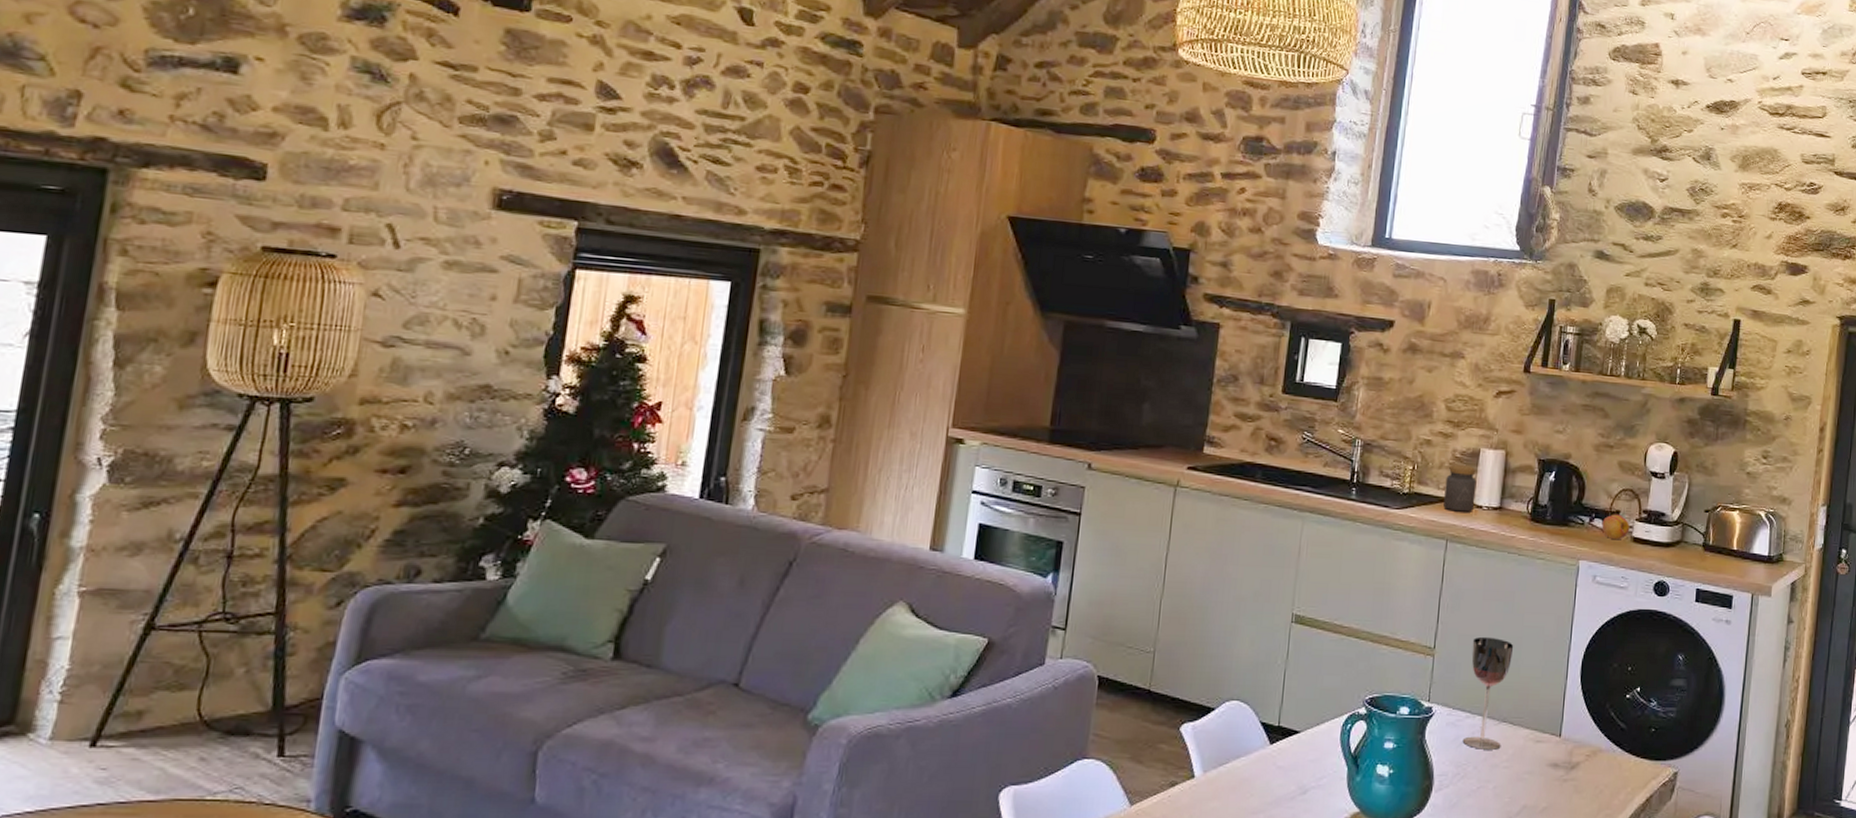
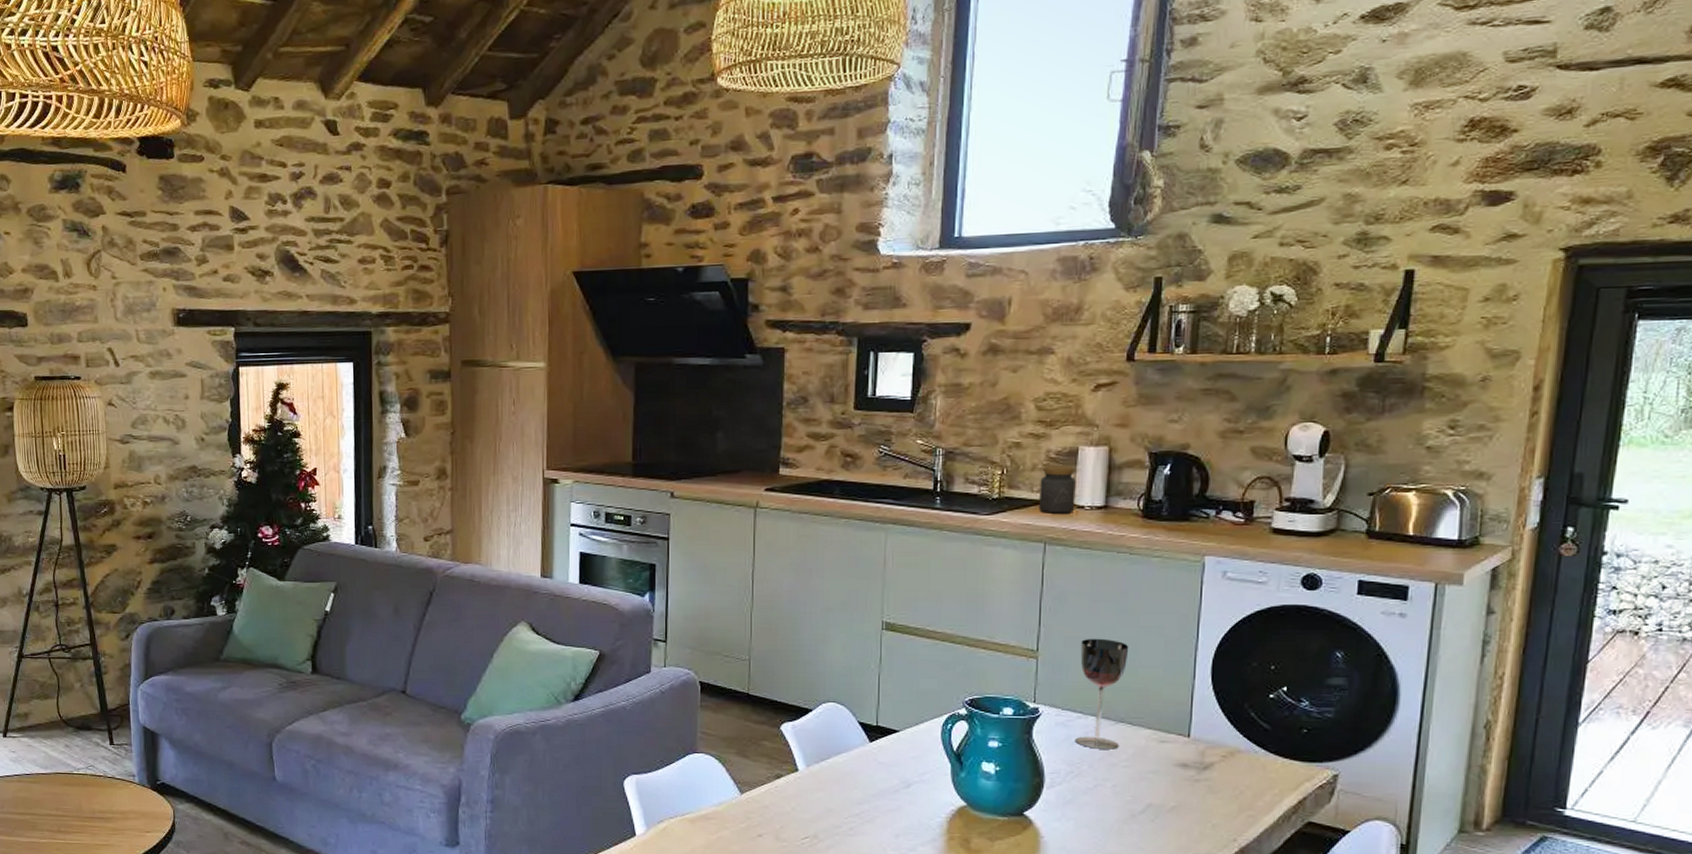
fruit: present [1602,514,1630,540] -> none [1232,504,1268,533]

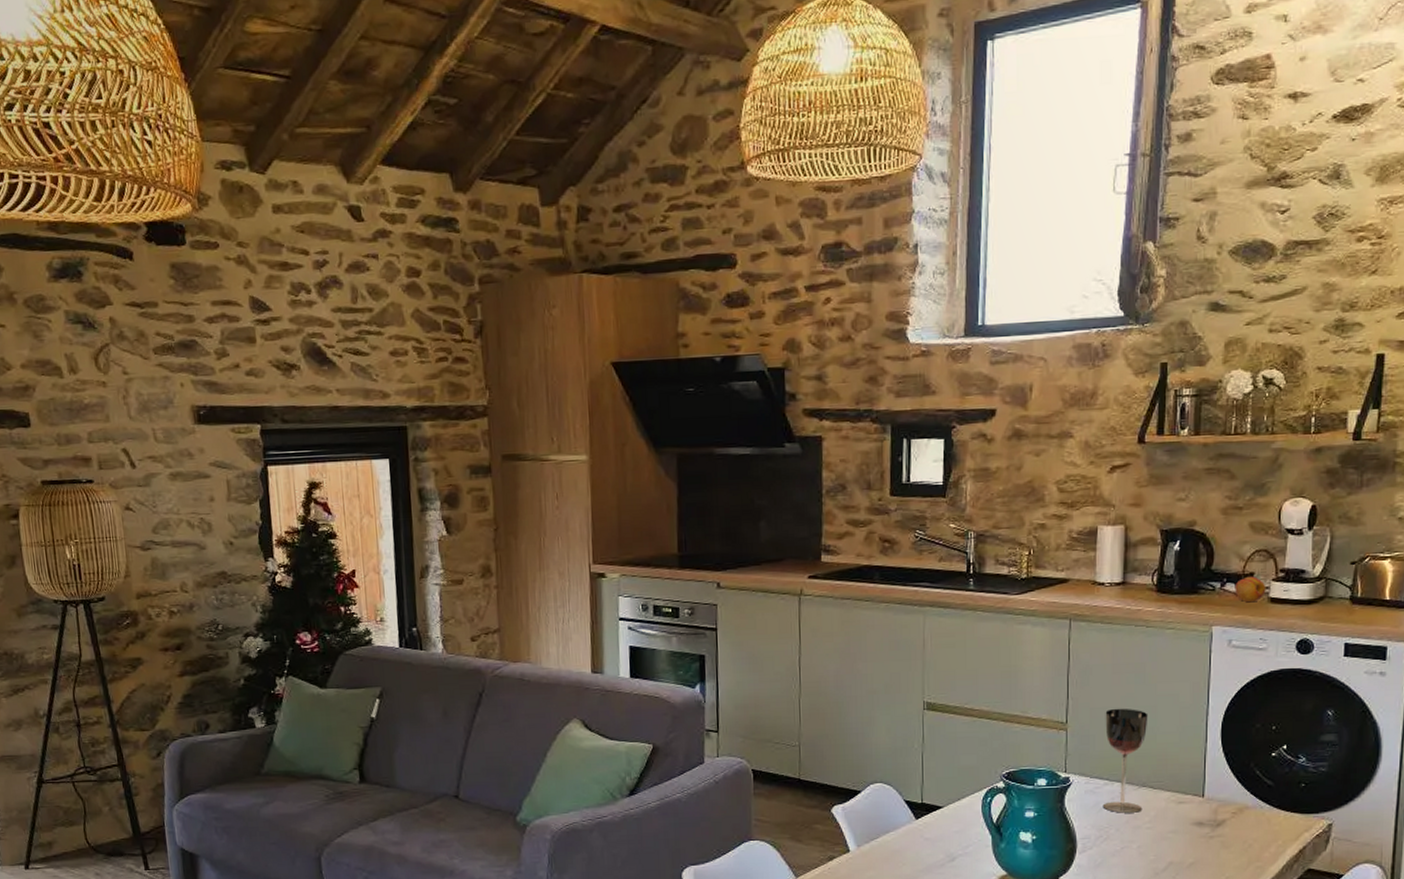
jar: present [1039,464,1076,513] -> none [1064,544,1096,591]
fruit: none [1232,504,1268,533] -> present [1235,576,1266,603]

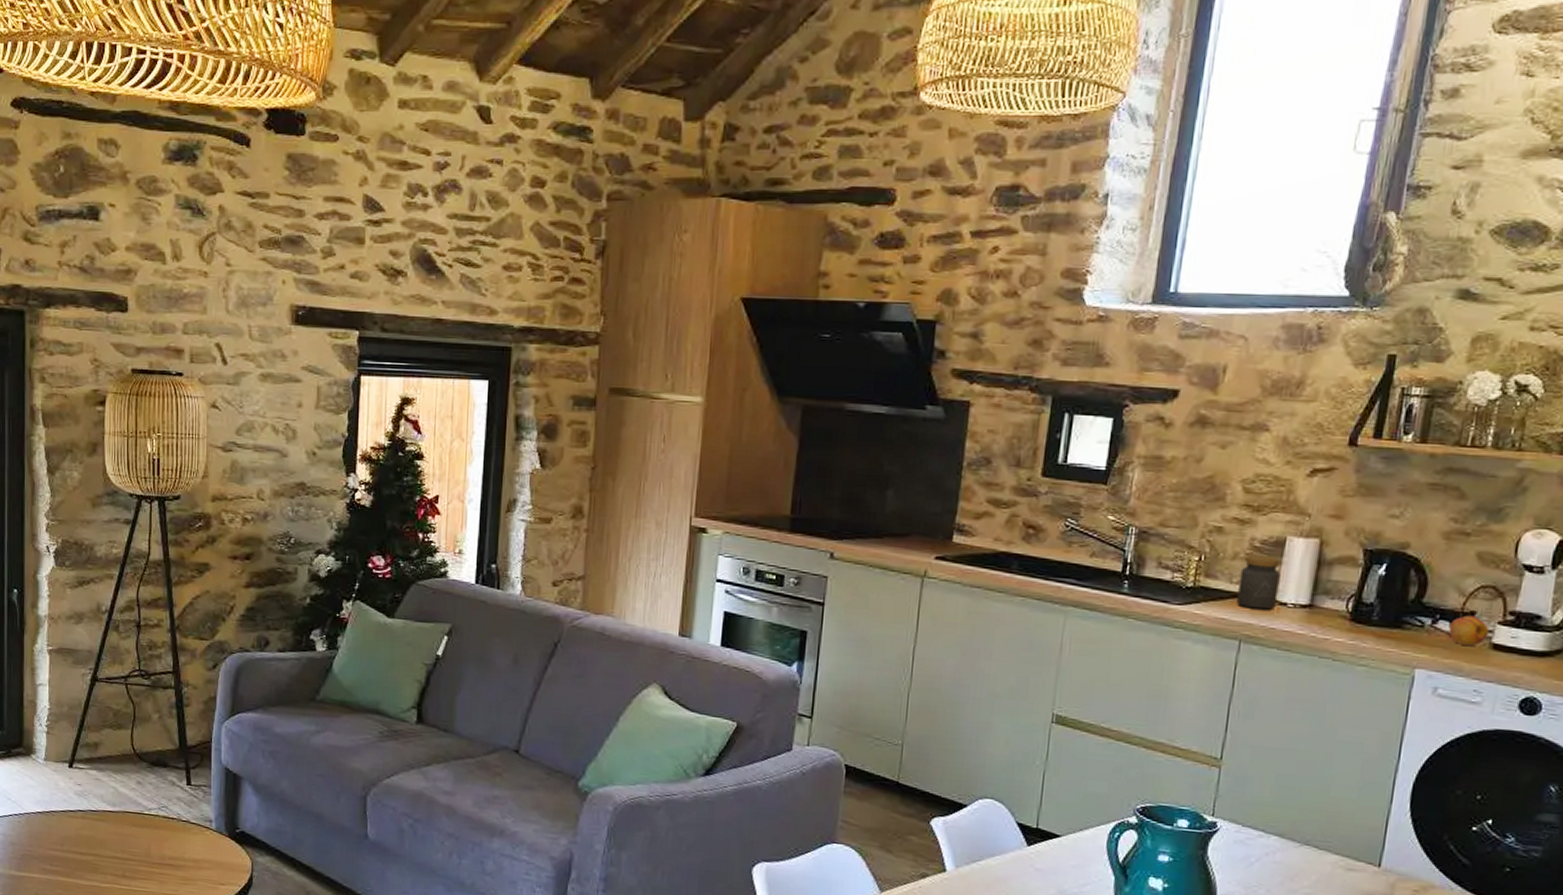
jar: none [1064,544,1096,591] -> present [1237,554,1281,610]
wineglass: present [1102,708,1148,813] -> none [1253,749,1323,874]

